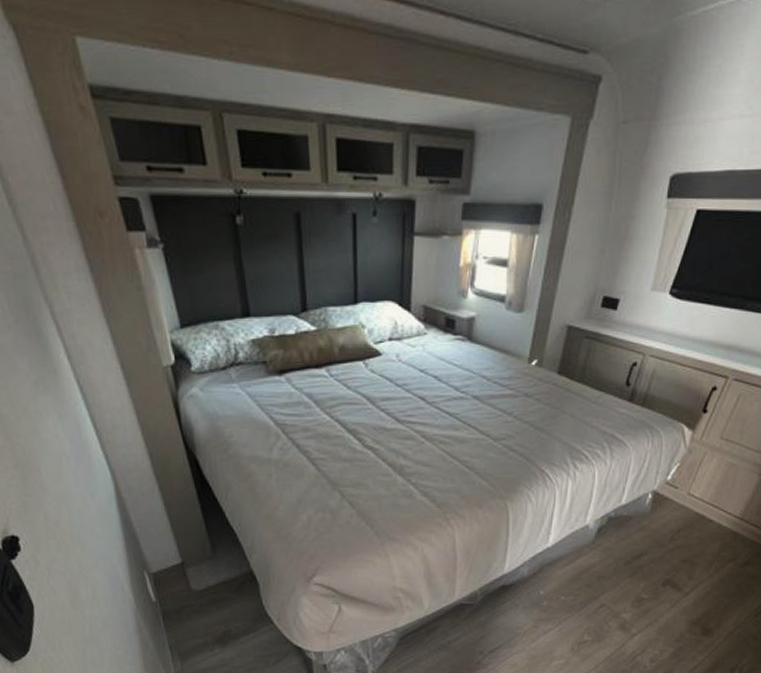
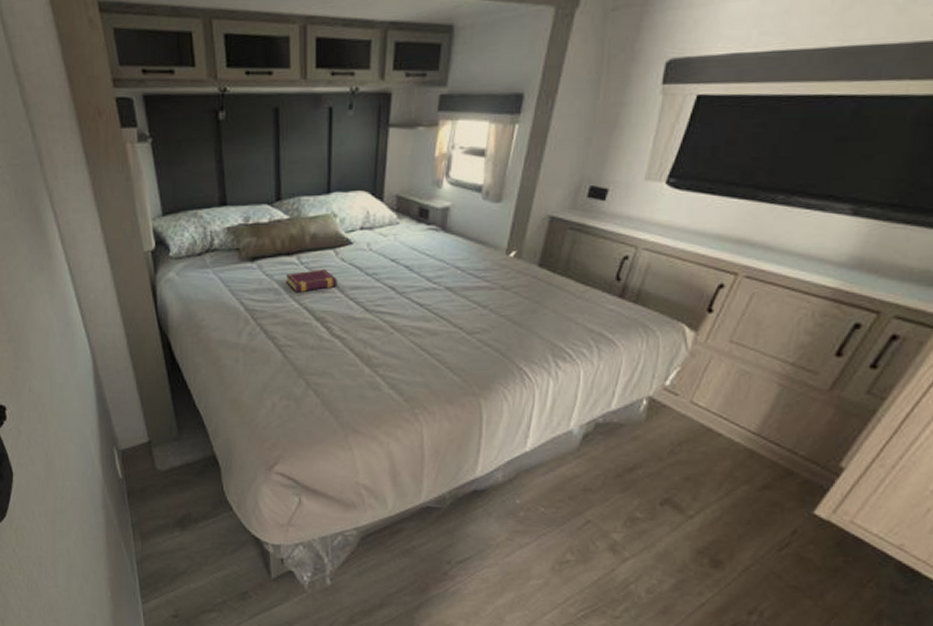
book: none [315,381,368,406] -> present [285,270,337,293]

